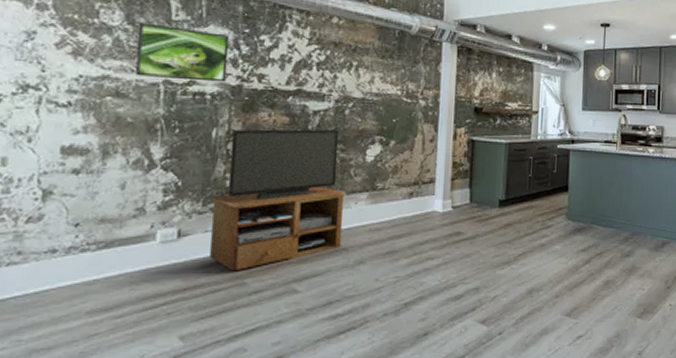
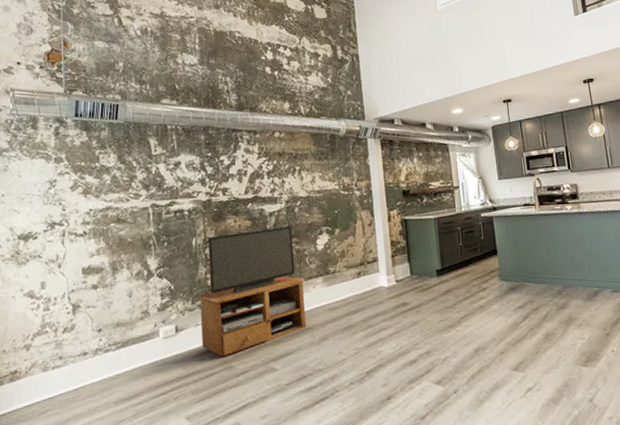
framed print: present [136,22,230,83] -> none [128,160,198,204]

